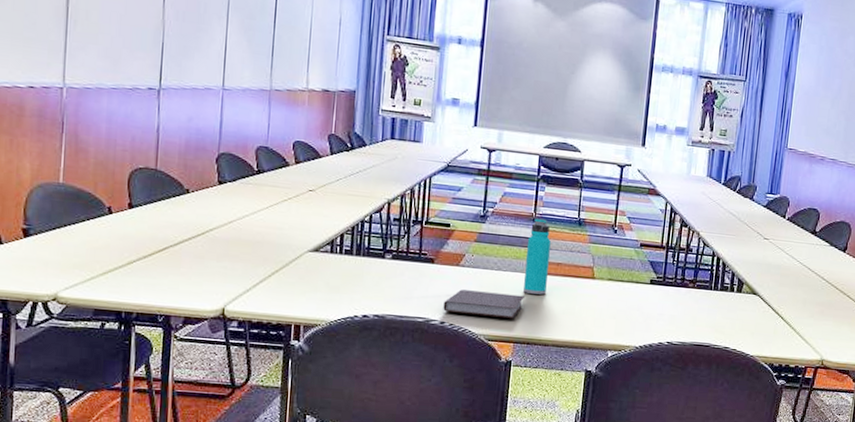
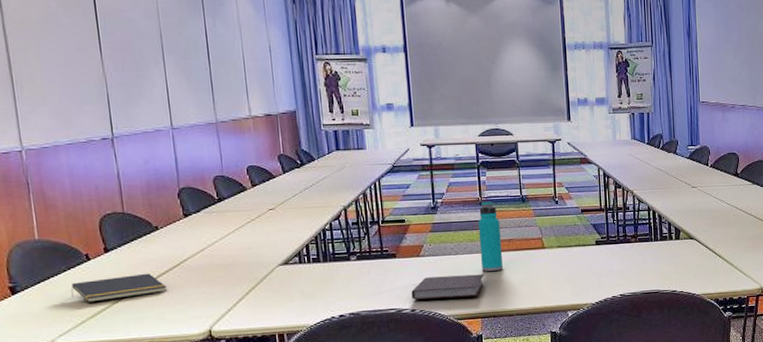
notepad: none [86,235,187,260] -> present [71,273,168,302]

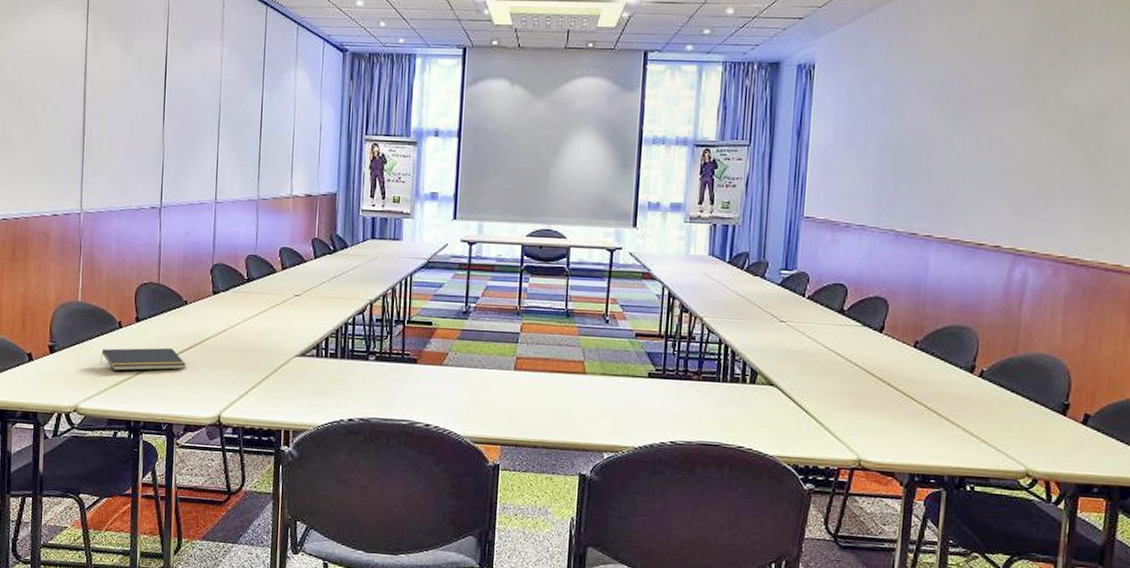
notebook: present [411,274,484,300] -> none [427,390,511,420]
water bottle: present [478,200,503,271] -> none [510,311,537,393]

